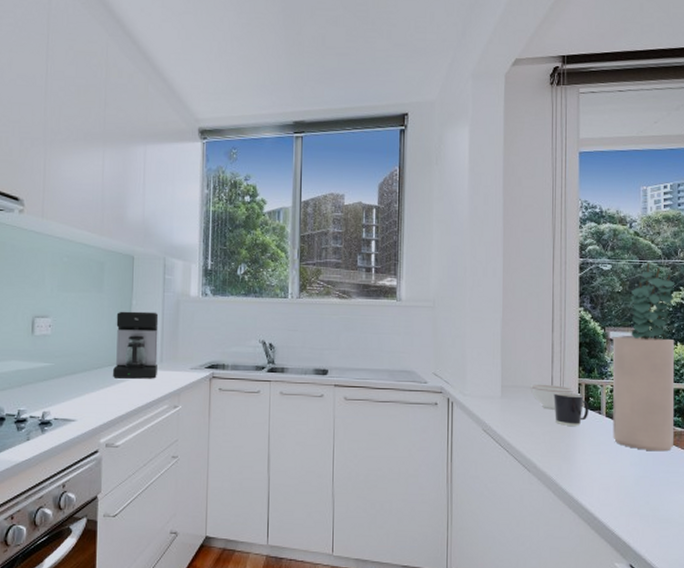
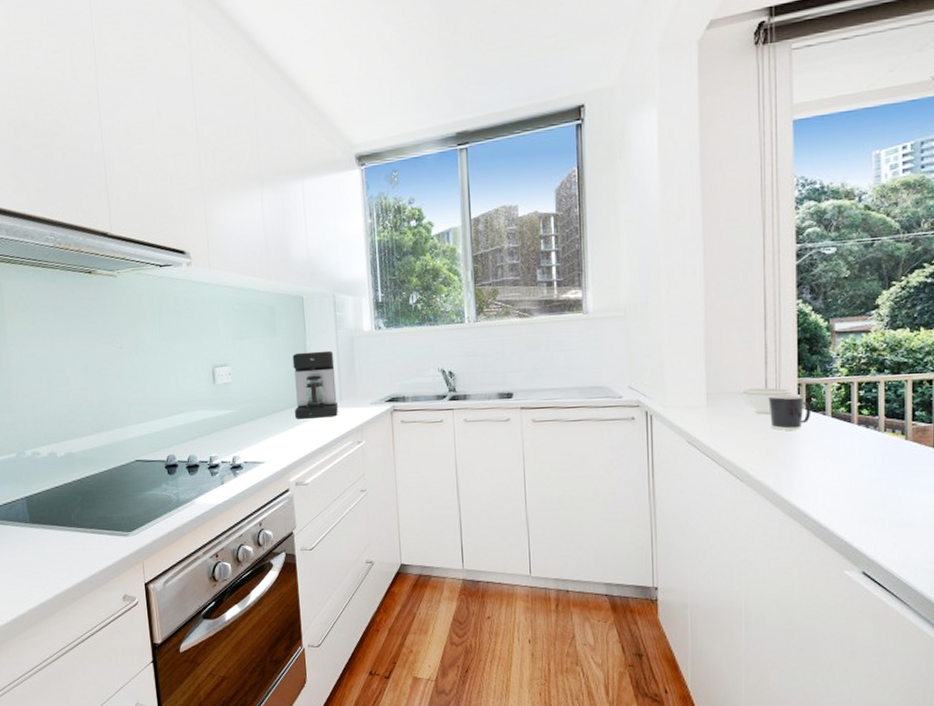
vase: present [612,263,675,452] -> none [838,240,918,451]

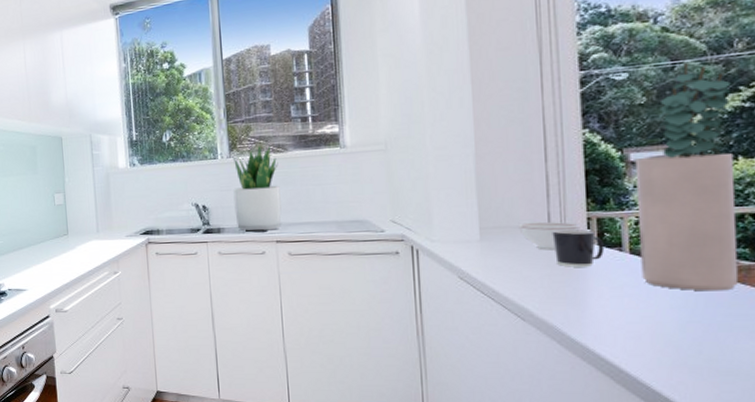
coffee maker: present [292,350,338,419] -> none [52,186,95,250]
planter: none [479,309,526,398] -> present [233,145,282,231]
vase: none [838,240,918,451] -> present [635,63,739,291]

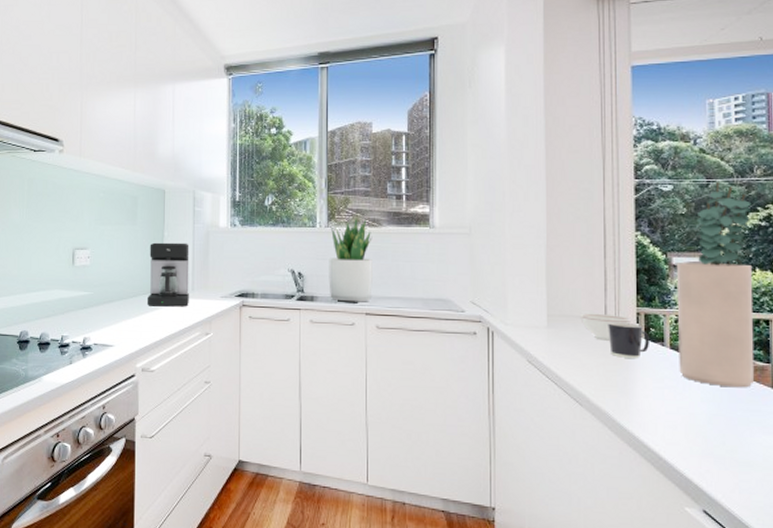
coffee maker: none [52,186,95,250] -> present [148,242,190,307]

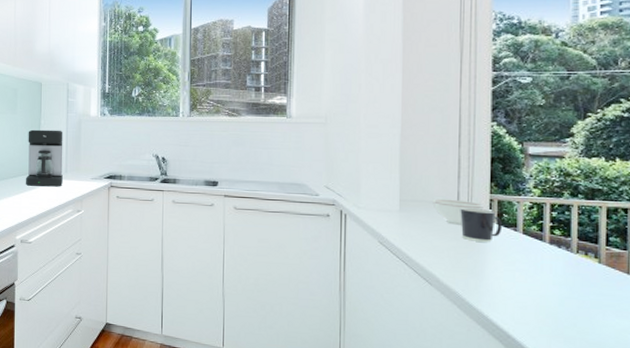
planter: present [328,218,373,302] -> none [190,108,232,185]
vase: present [676,182,755,388] -> none [531,74,614,273]

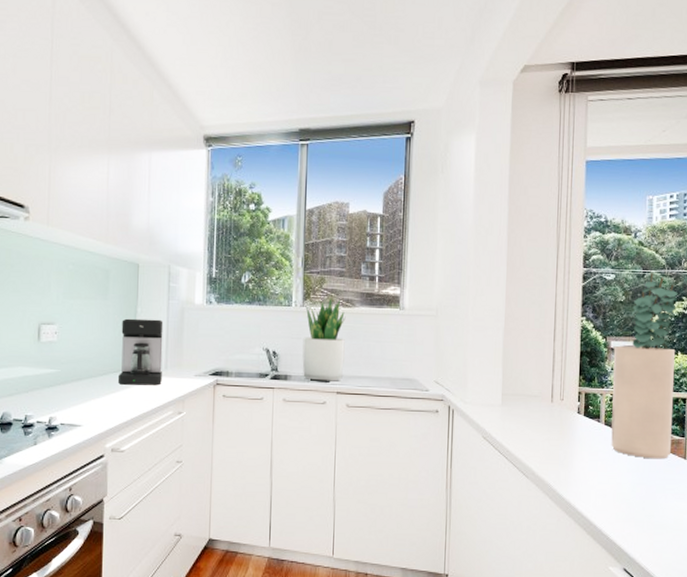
planter: none [190,108,232,185] -> present [302,298,346,381]
bowl: present [432,198,484,225] -> none [530,392,574,418]
mug: present [460,207,502,242] -> none [553,400,588,434]
vase: none [531,74,614,273] -> present [611,273,678,459]

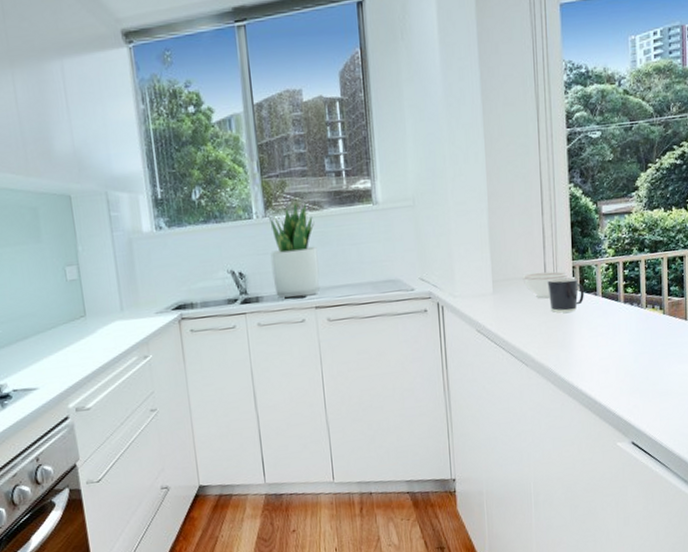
coffee maker: present [118,318,164,386] -> none [62,256,120,336]
bowl: none [530,392,574,418] -> present [522,271,568,299]
mug: none [553,400,588,434] -> present [547,277,584,313]
vase: present [611,273,678,459] -> none [605,124,672,326]

